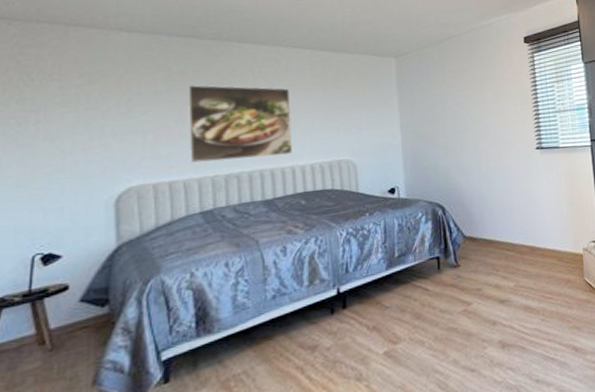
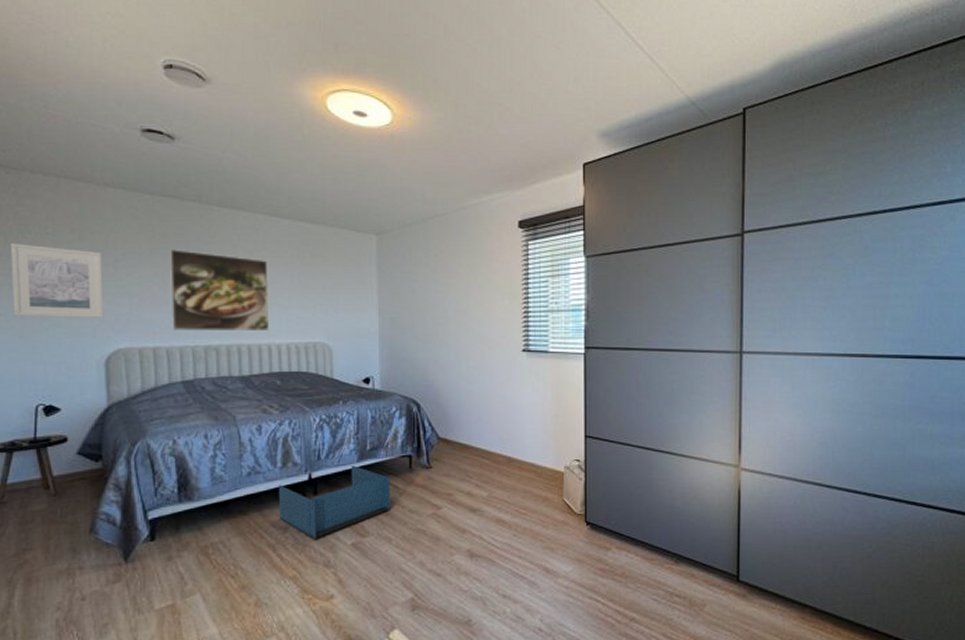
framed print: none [9,92,115,165] -> present [11,244,104,318]
storage bin: none [305,274,421,354] -> present [278,466,390,539]

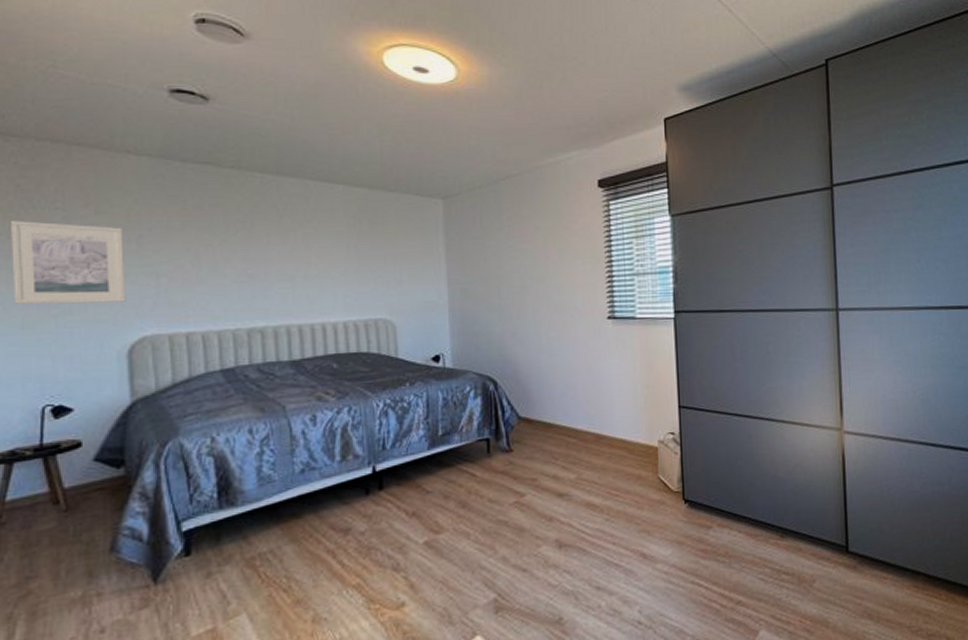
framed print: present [170,249,270,332] -> none [205,222,324,313]
storage bin: present [278,466,390,539] -> none [337,454,467,540]

